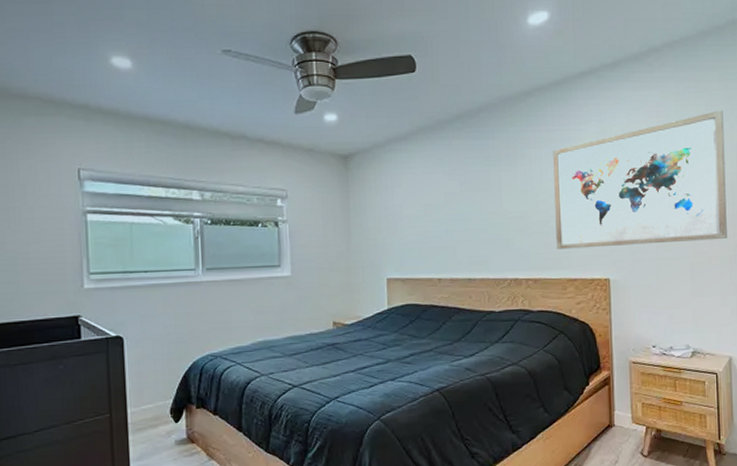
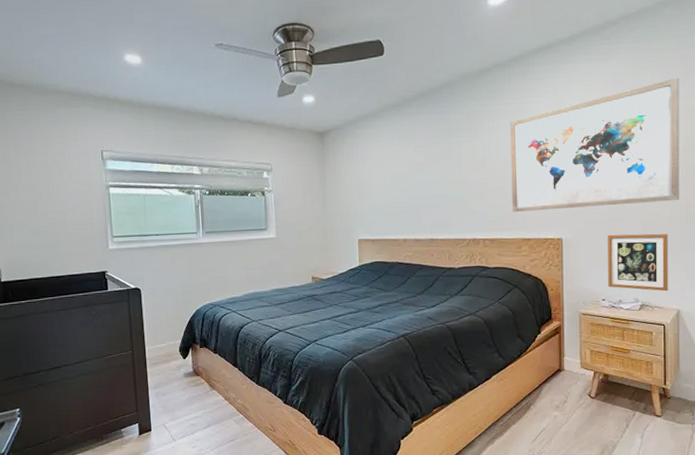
picture frame: none [657,274,720,337] -> present [608,233,668,292]

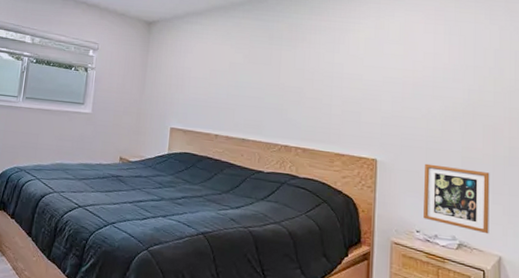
wall art: present [510,77,679,212] -> none [327,20,503,140]

